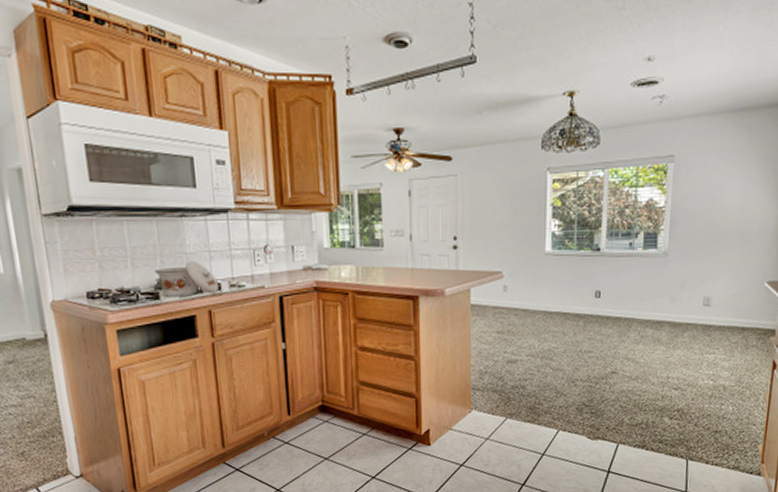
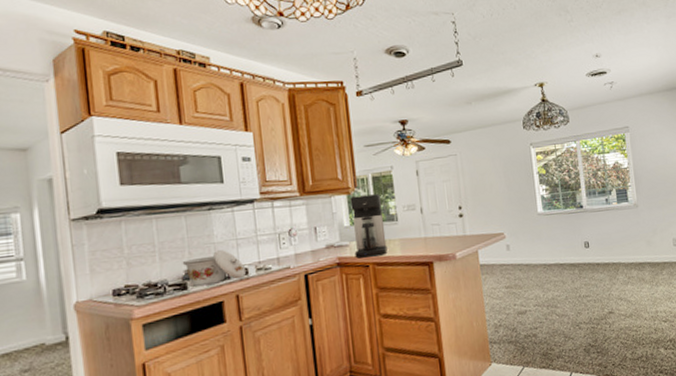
coffee maker: none [332,214,369,284] -> present [350,194,388,258]

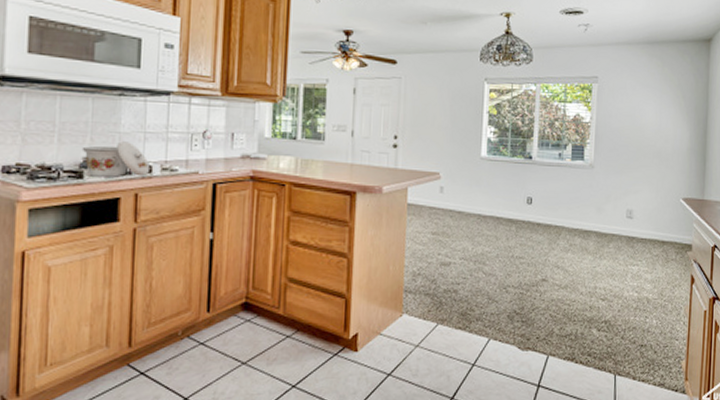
coffee maker: present [350,194,388,258] -> none [271,106,310,176]

